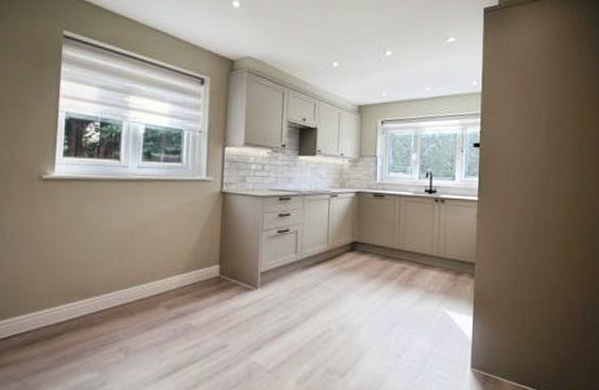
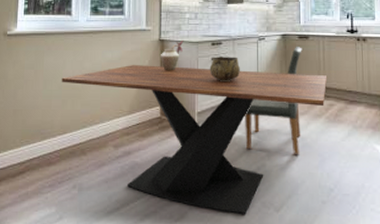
dining table: none [107,219,402,380] -> present [61,65,328,214]
vase: none [220,194,249,227] -> present [160,41,184,71]
decorative bowl: none [275,213,309,240] -> present [209,57,240,81]
dining chair: none [311,204,377,320] -> present [245,46,302,155]

